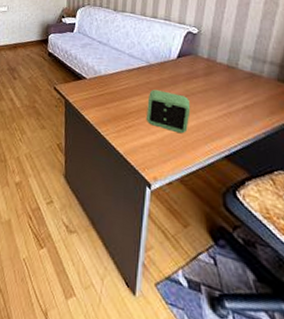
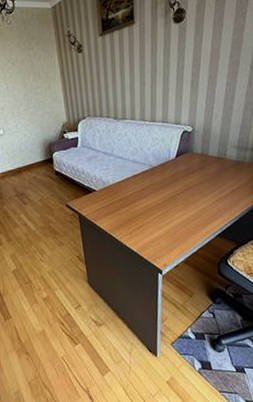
alarm clock: present [147,89,191,134] -> none [153,189,190,224]

